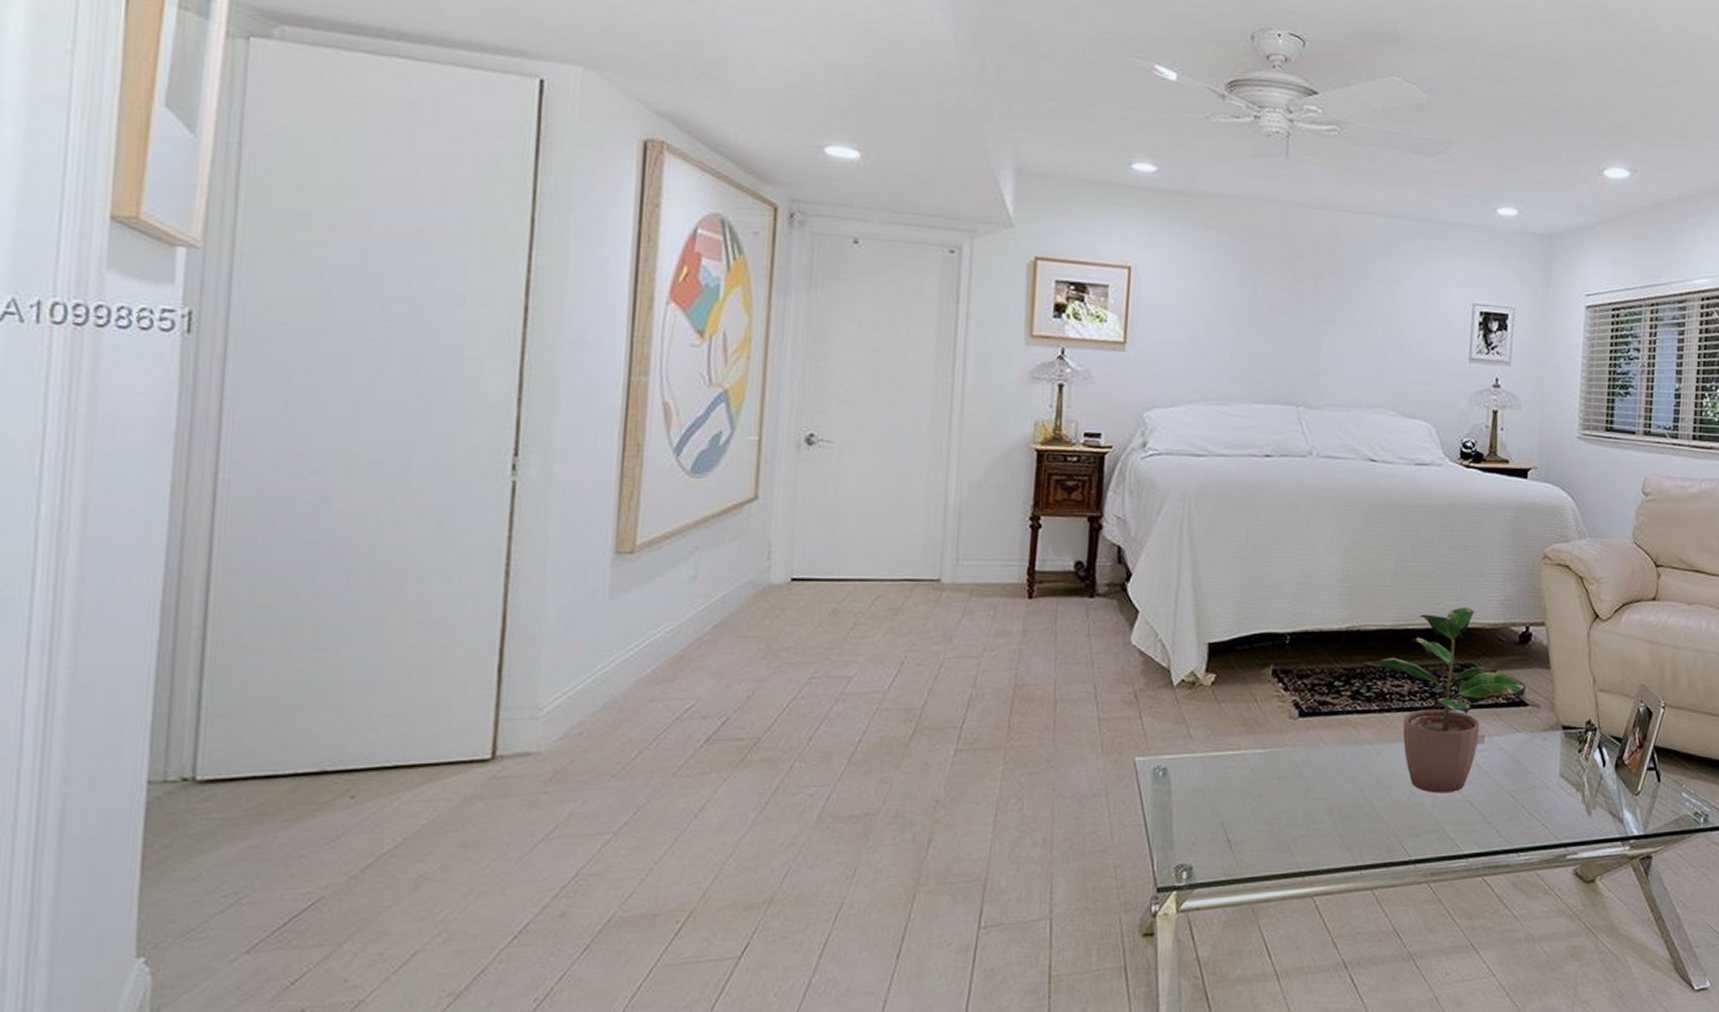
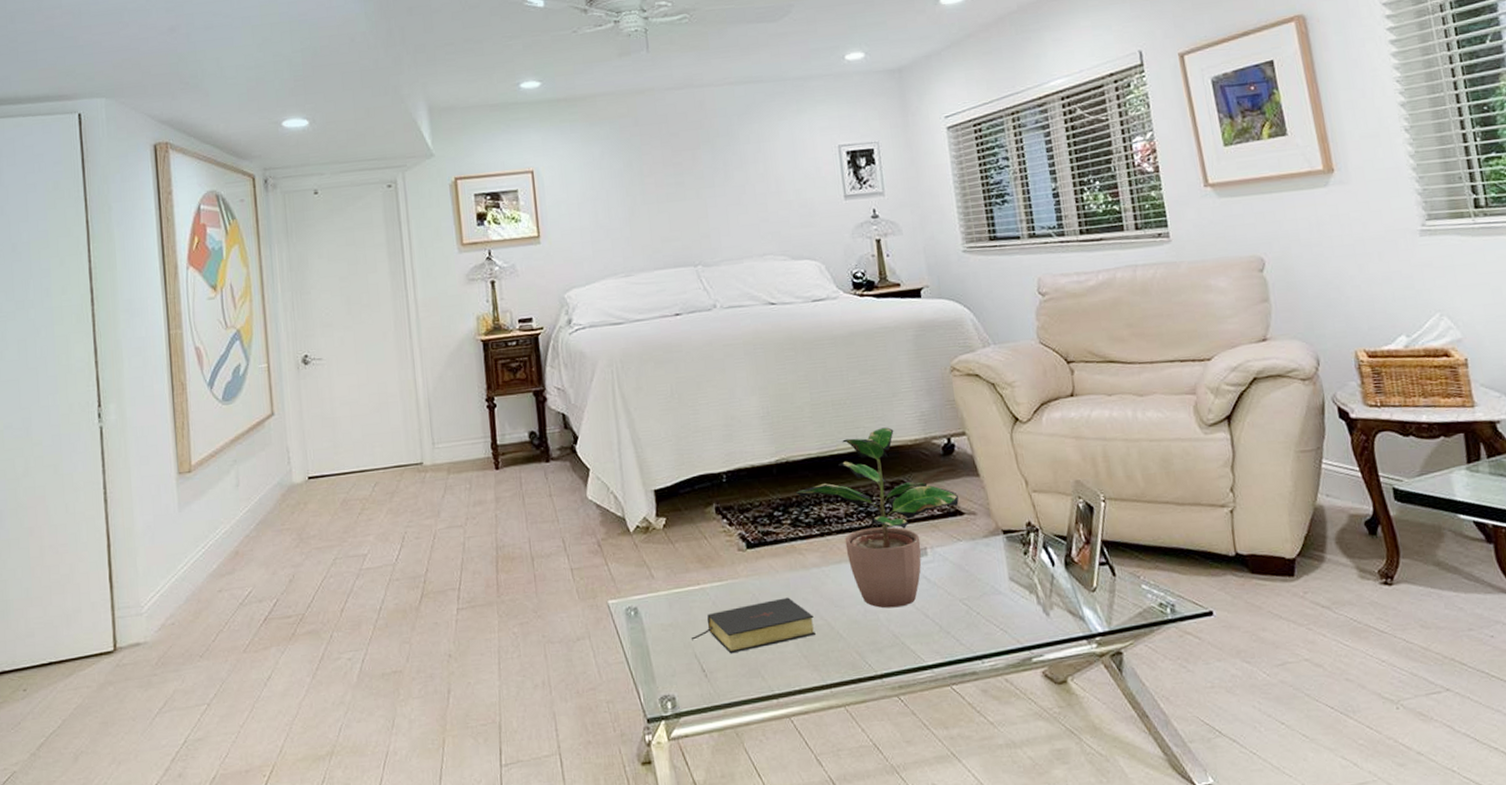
bible: none [1220,772,1356,826] -> present [690,597,815,654]

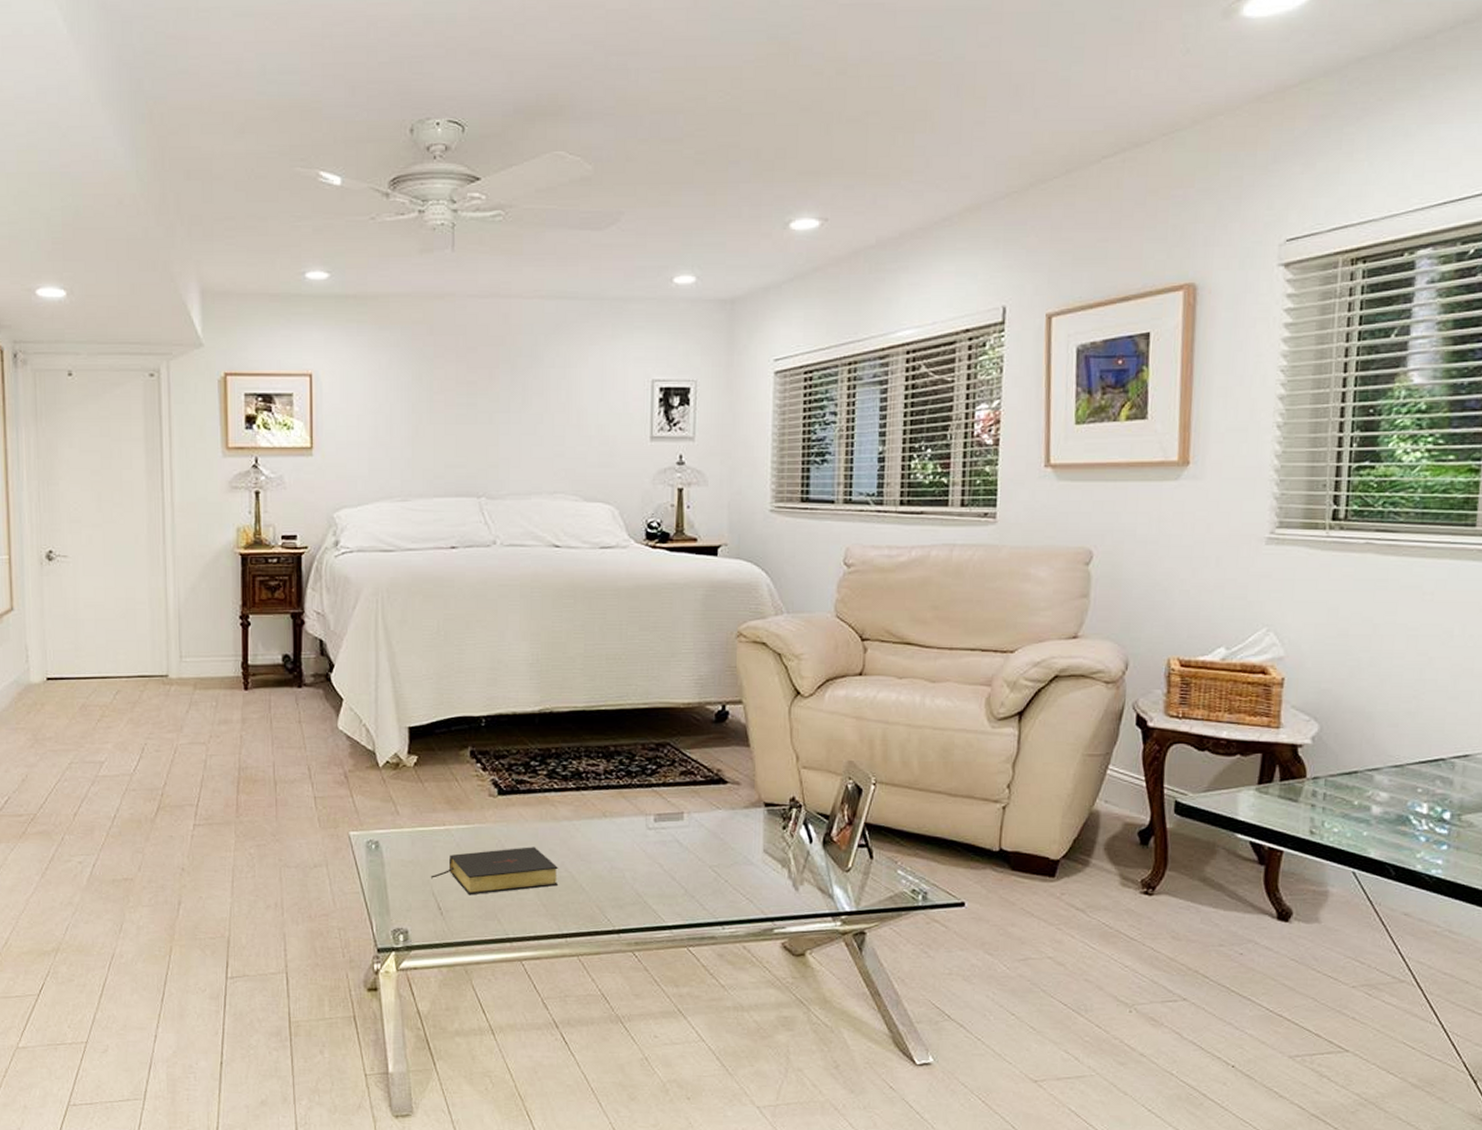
potted plant: present [795,427,959,609] -> none [556,687,724,868]

